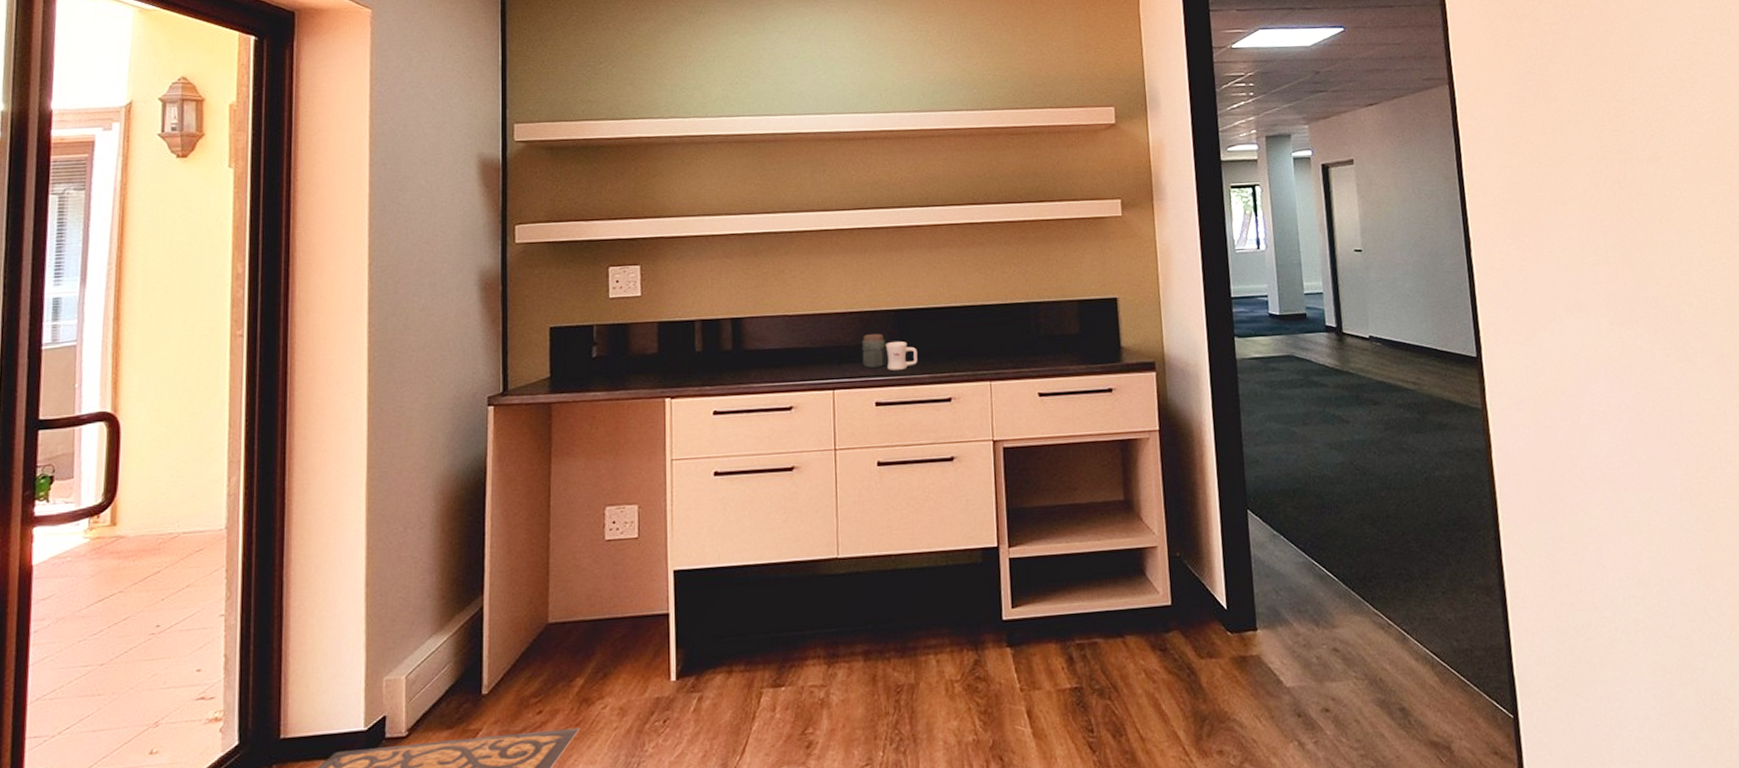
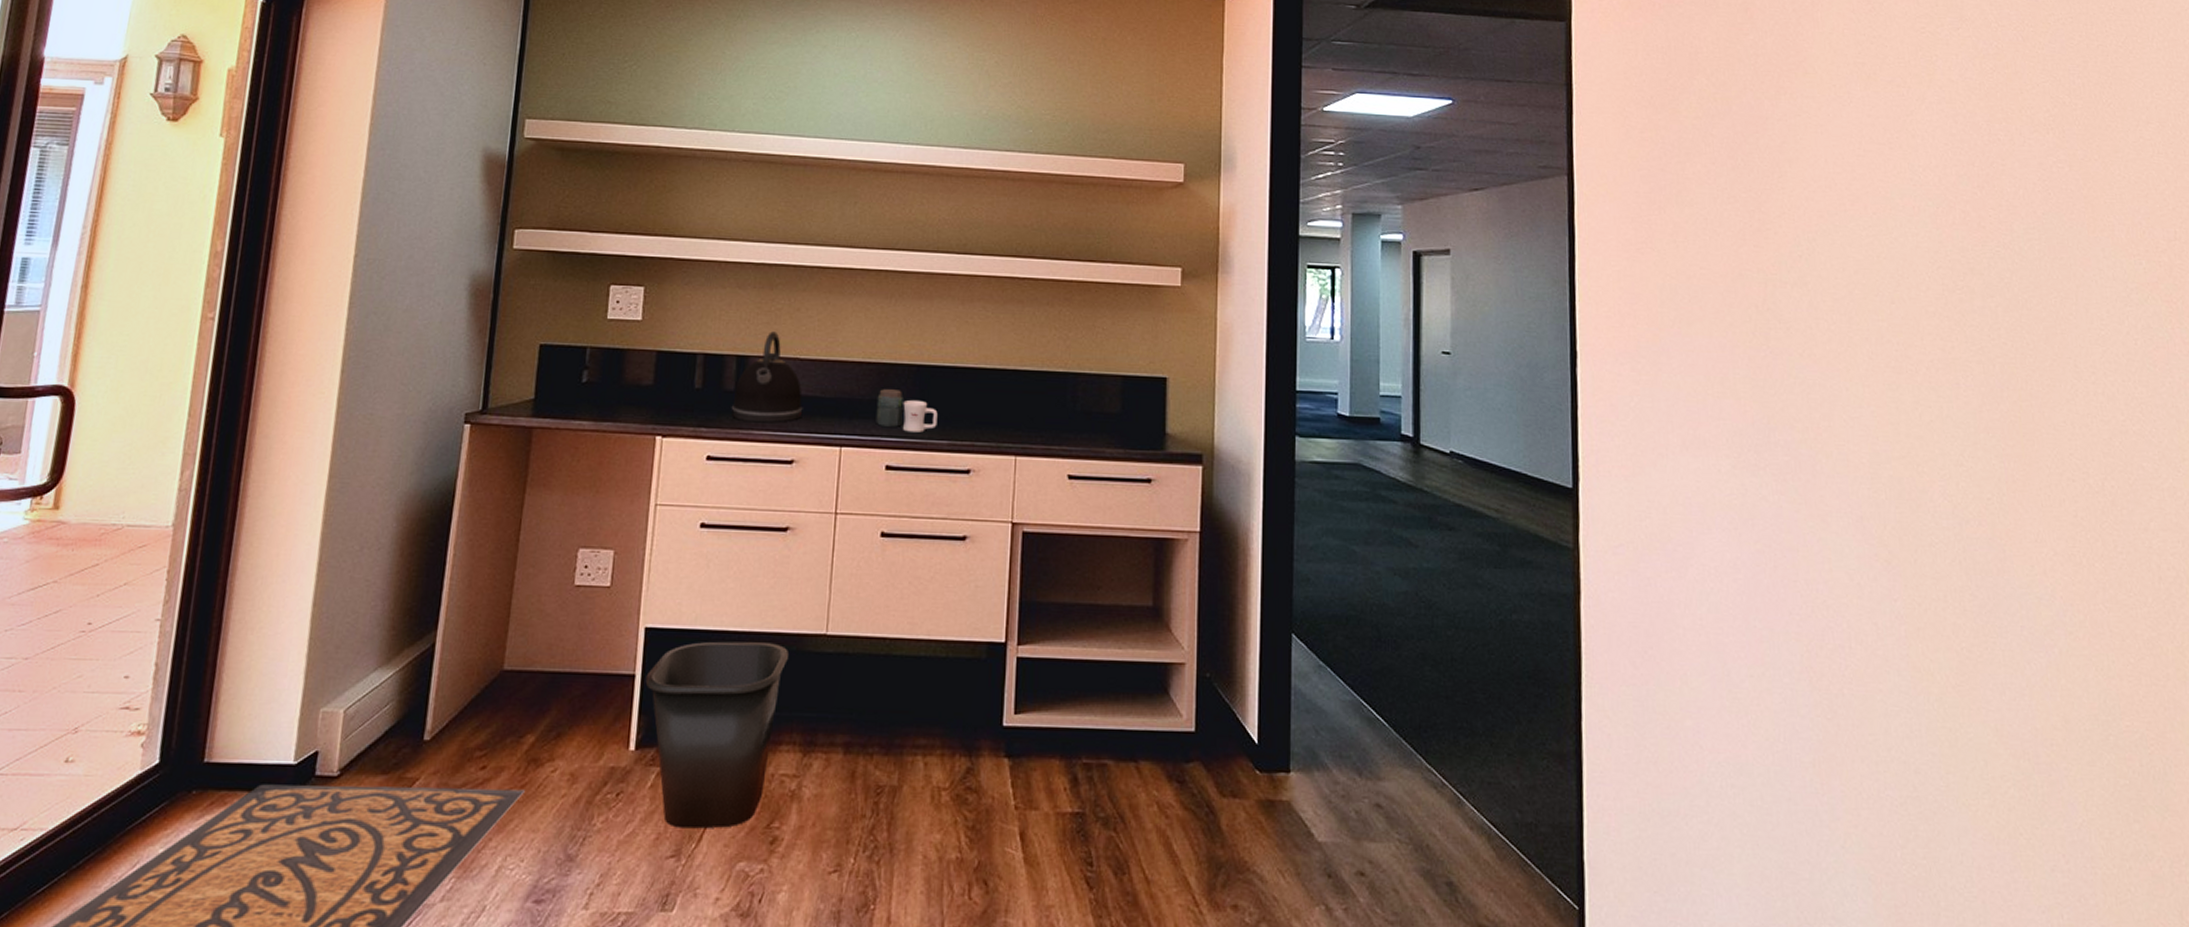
waste bin: none [679,571,805,744] -> present [645,641,788,829]
kettle: none [730,293,796,377] -> present [731,331,803,424]

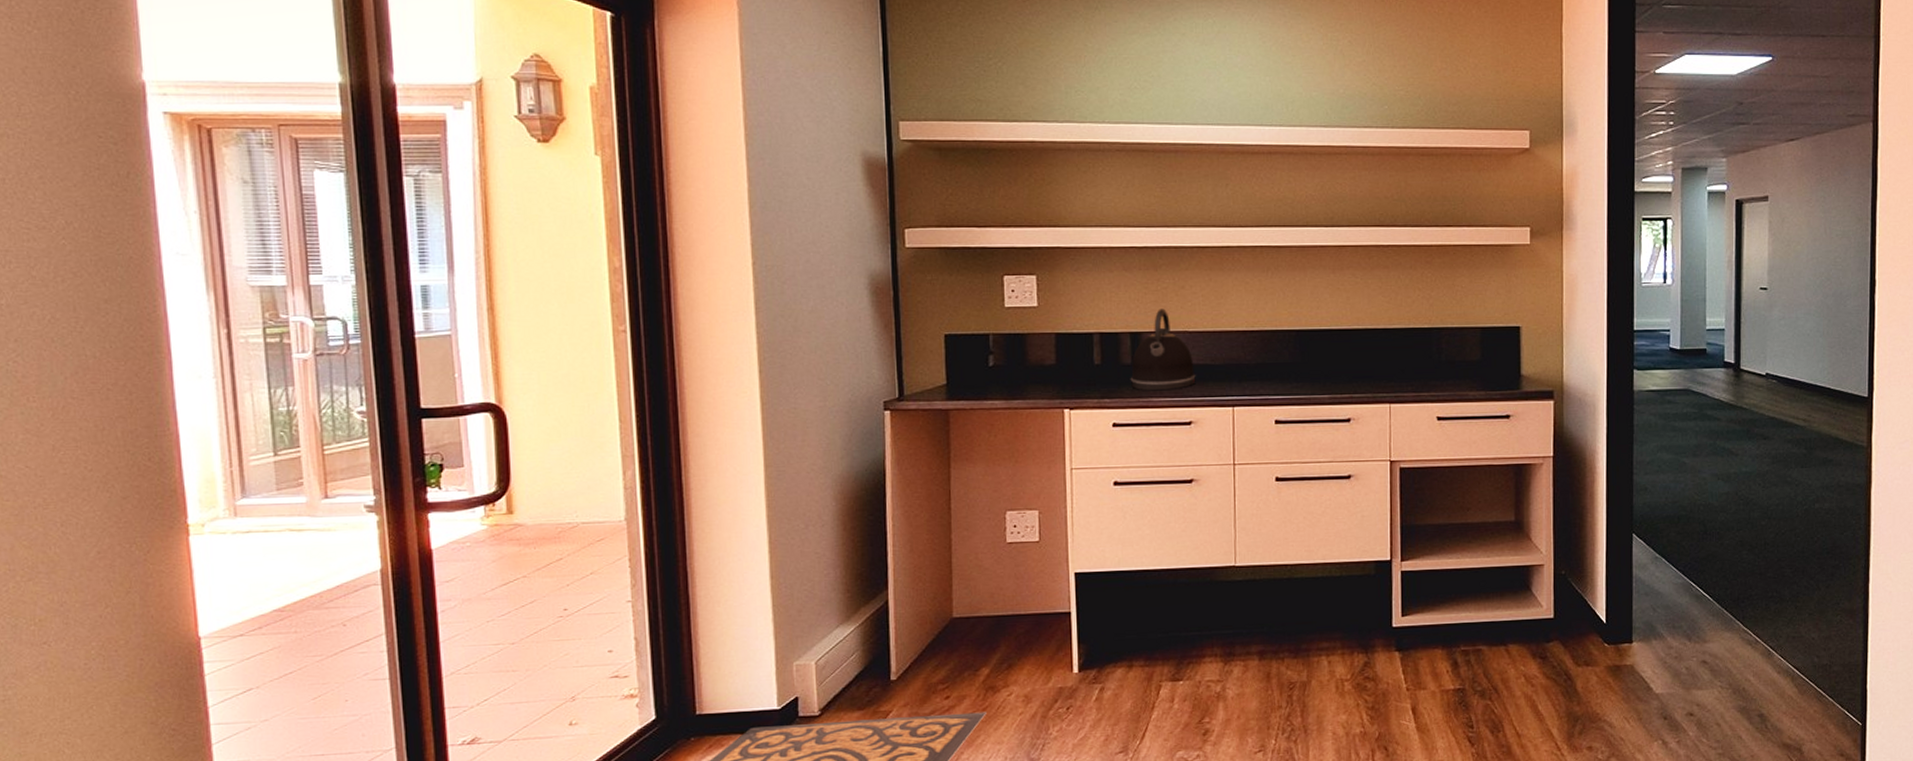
waste bin: present [645,641,788,829] -> none [1080,576,1203,730]
peanut butter: present [876,389,903,428] -> none [1262,353,1287,388]
mug: present [903,399,938,433] -> none [1286,361,1318,390]

